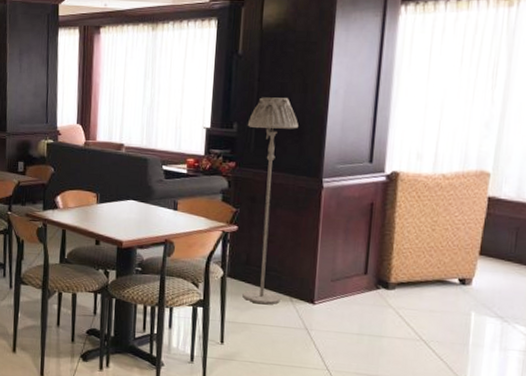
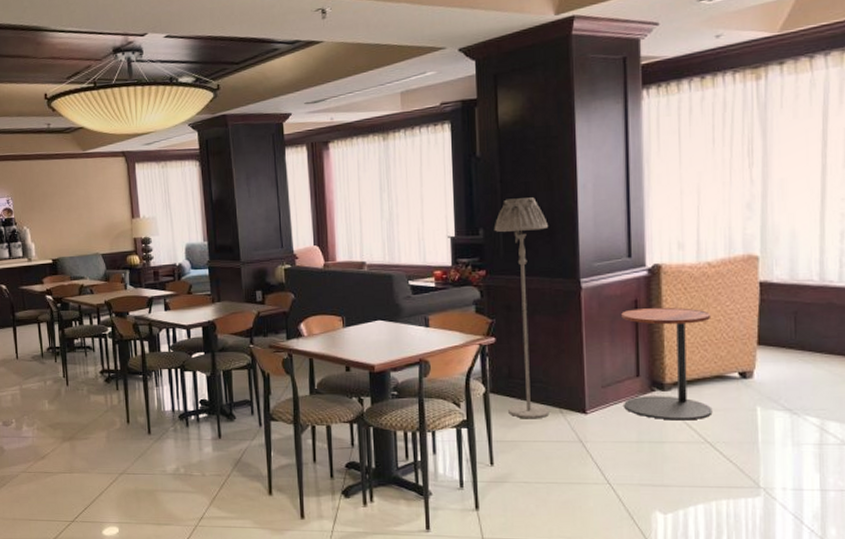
side table: none [350,211,439,319] -> present [621,307,713,421]

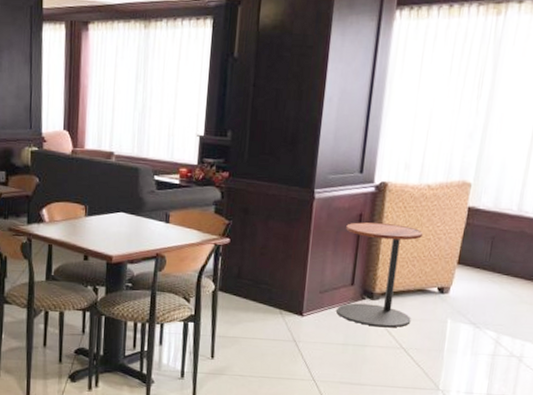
floor lamp: present [494,197,550,419] -> none [233,103,292,318]

